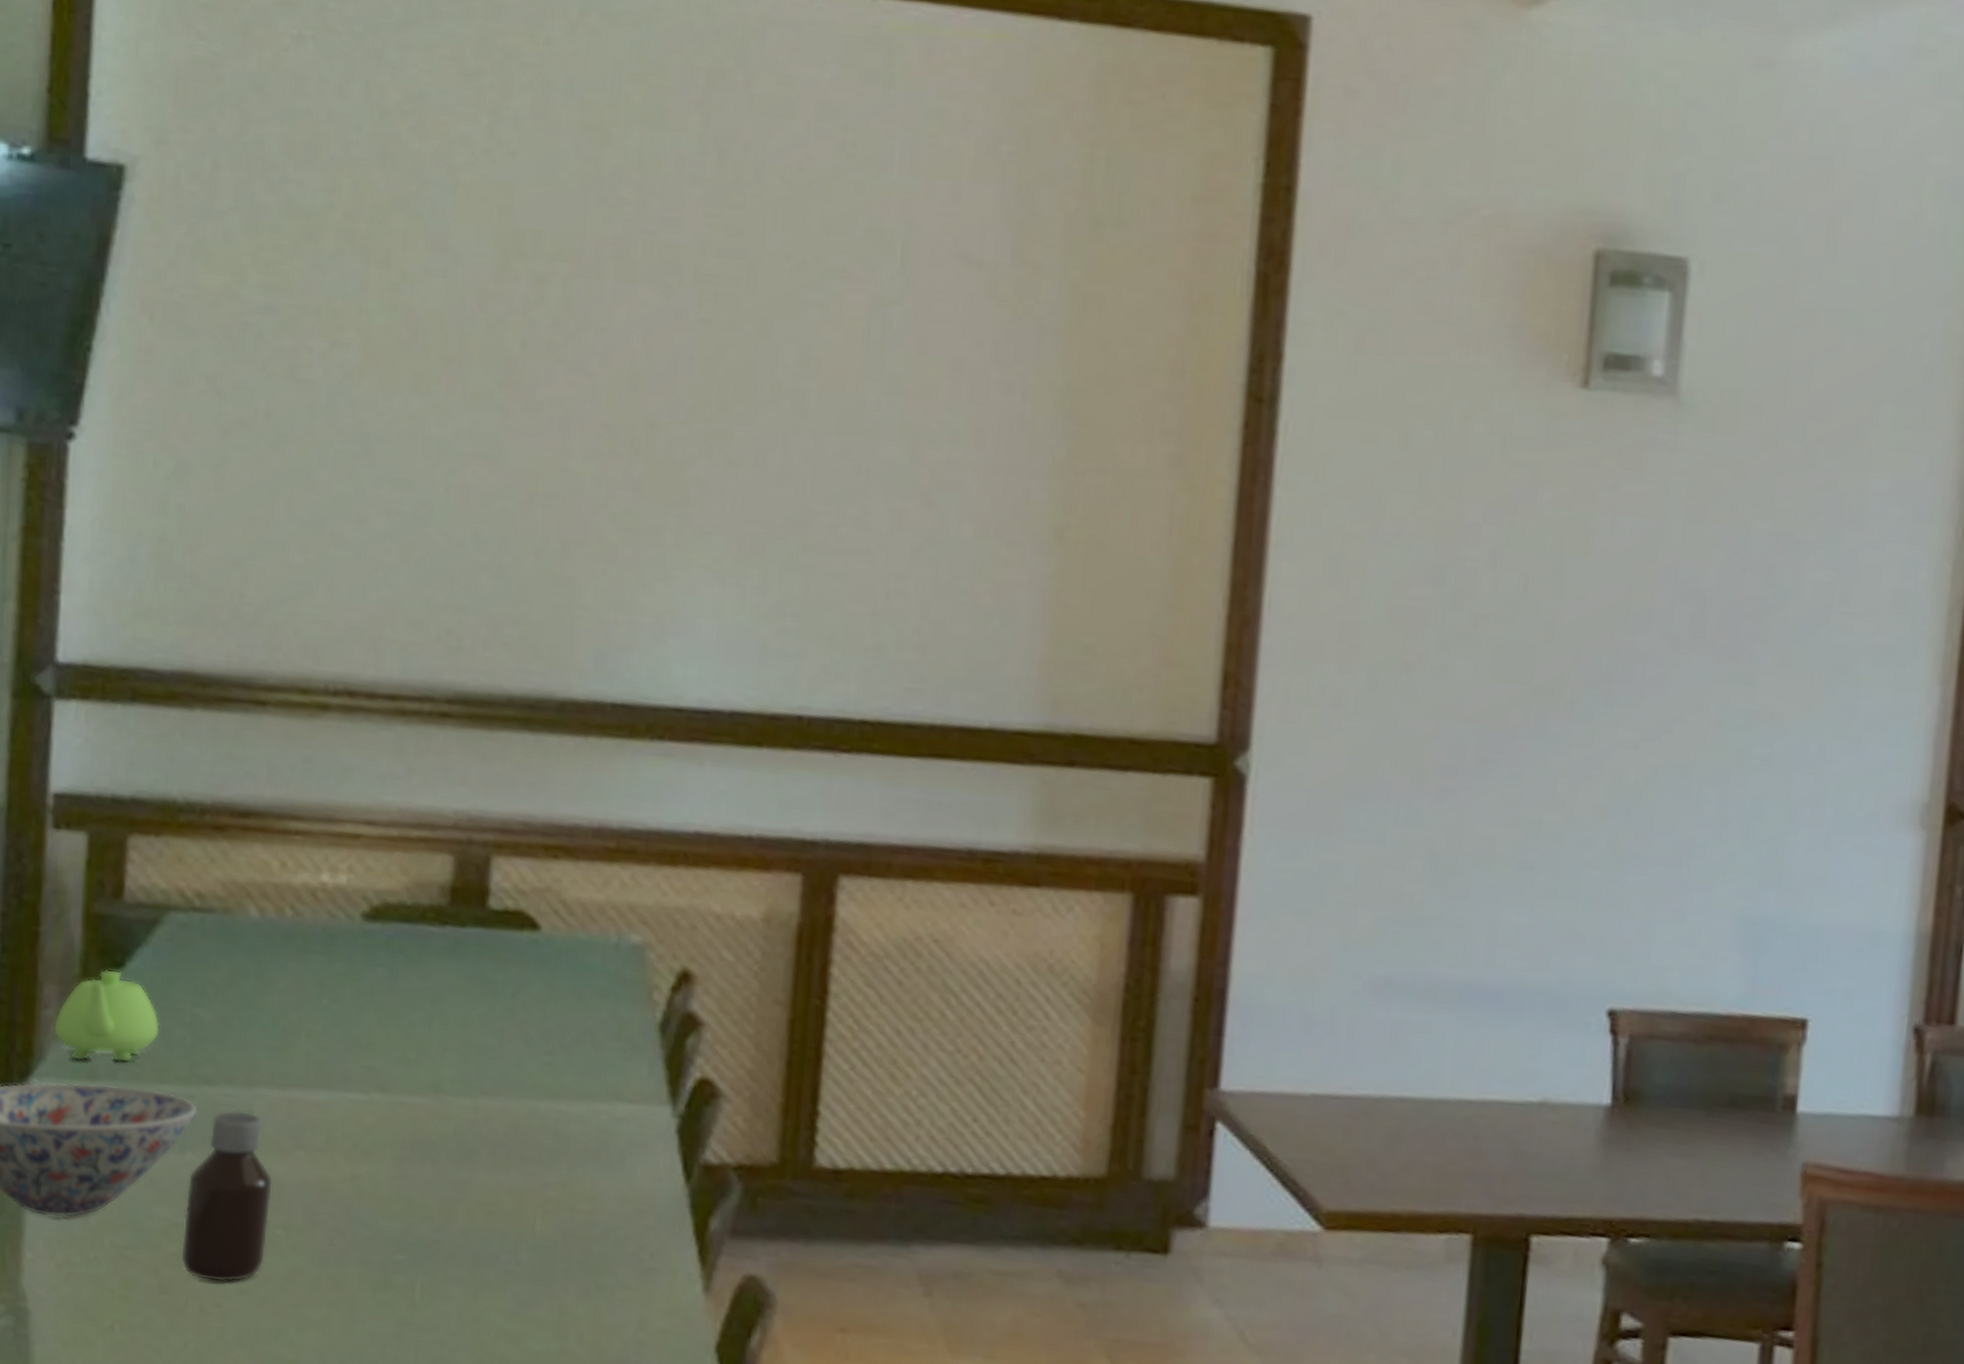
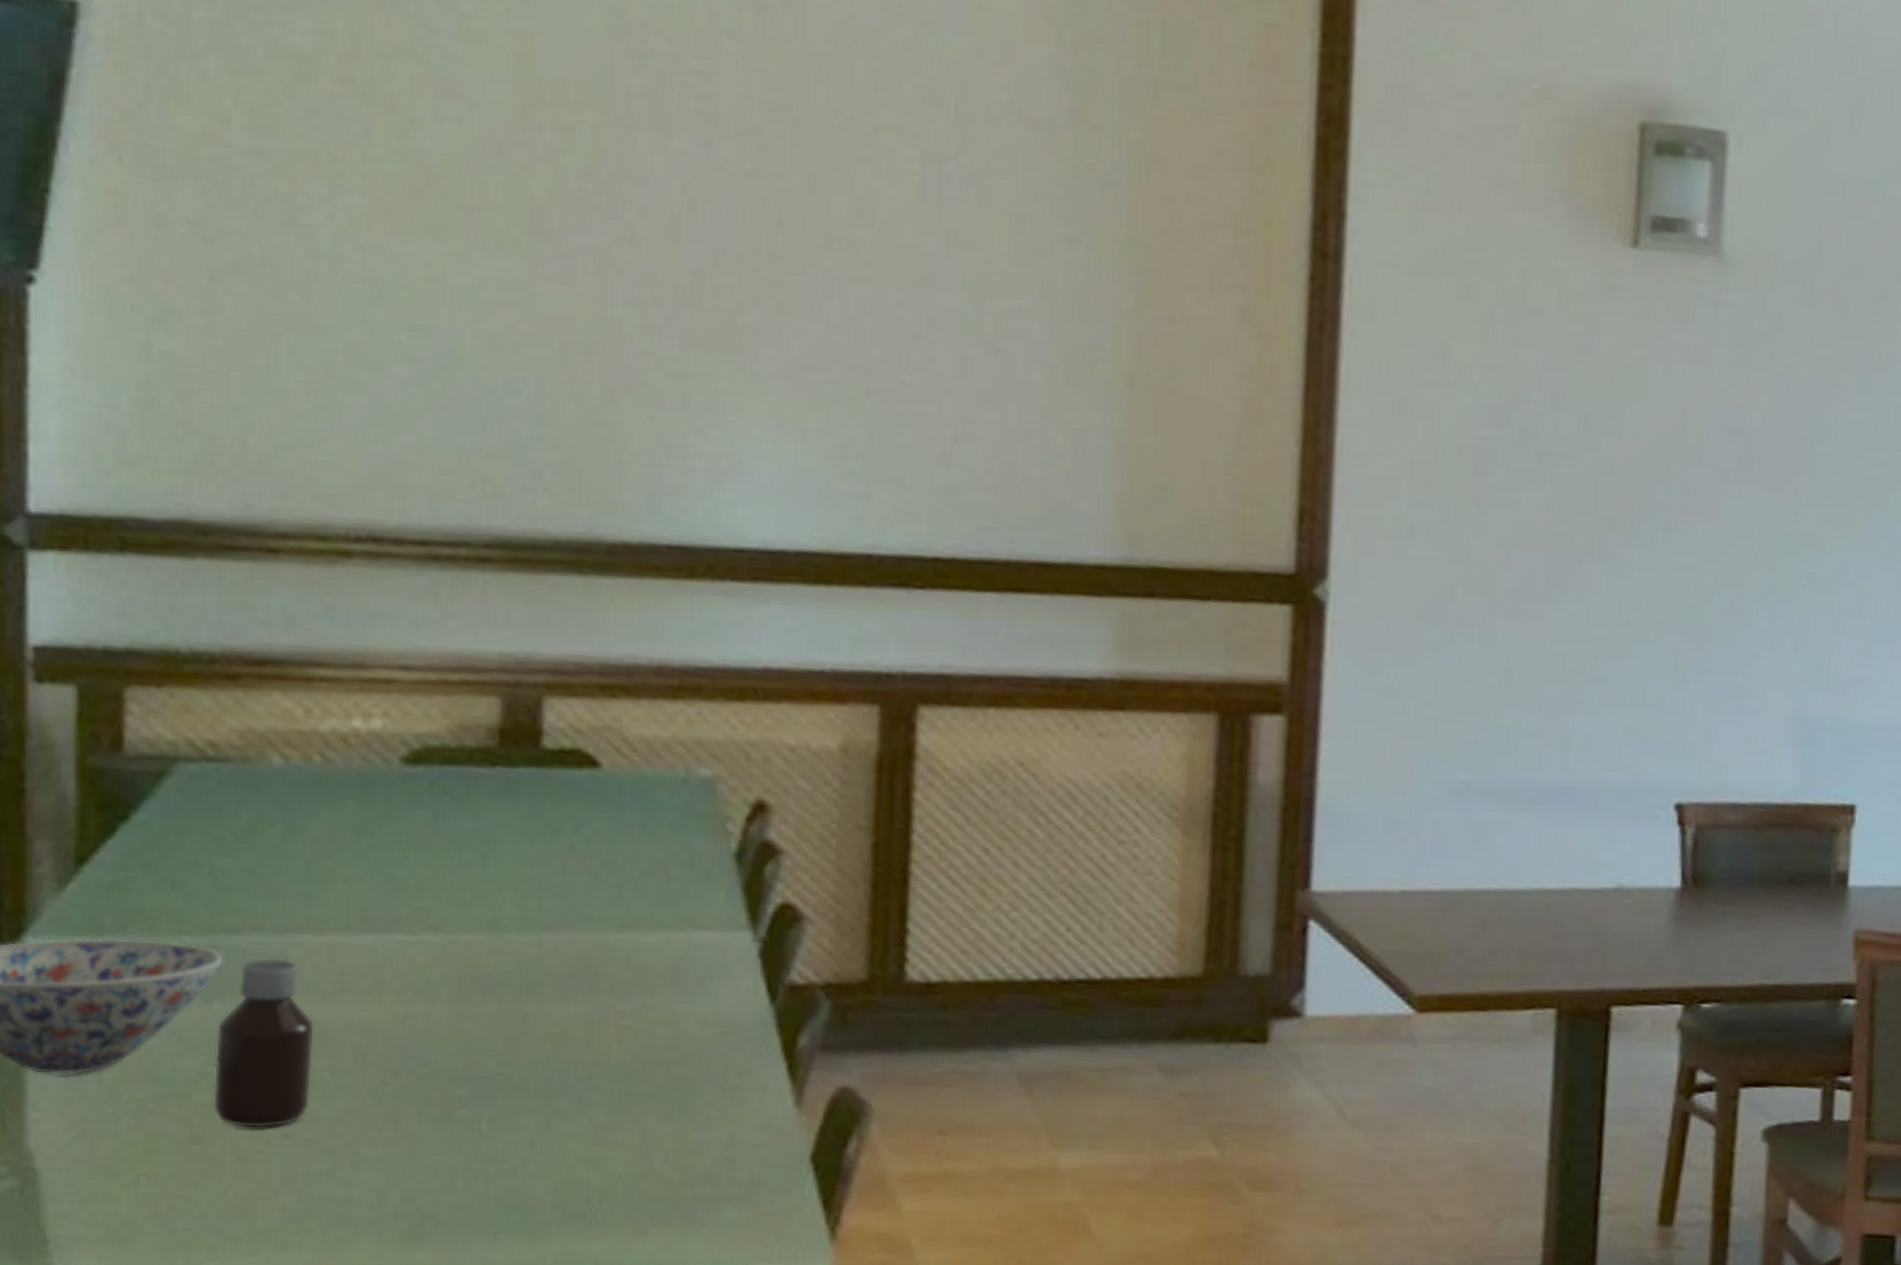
teakettle: present [53,969,161,1063] -> none [48,822,175,917]

